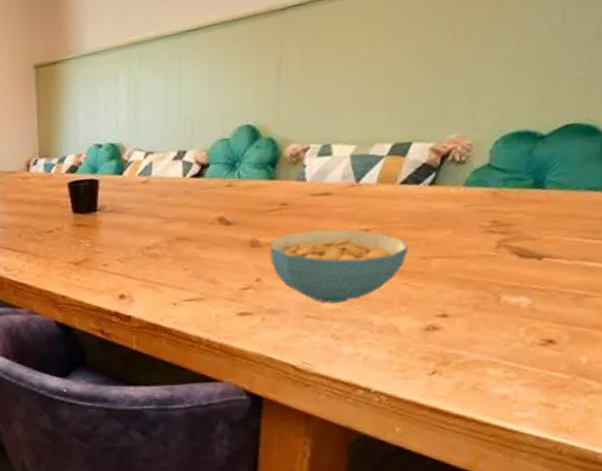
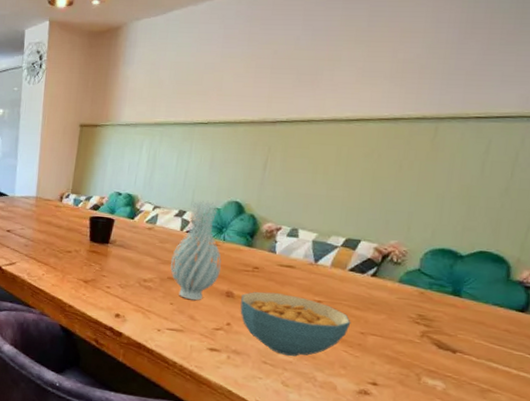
vase: none [177,131,239,260] -> present [170,200,221,301]

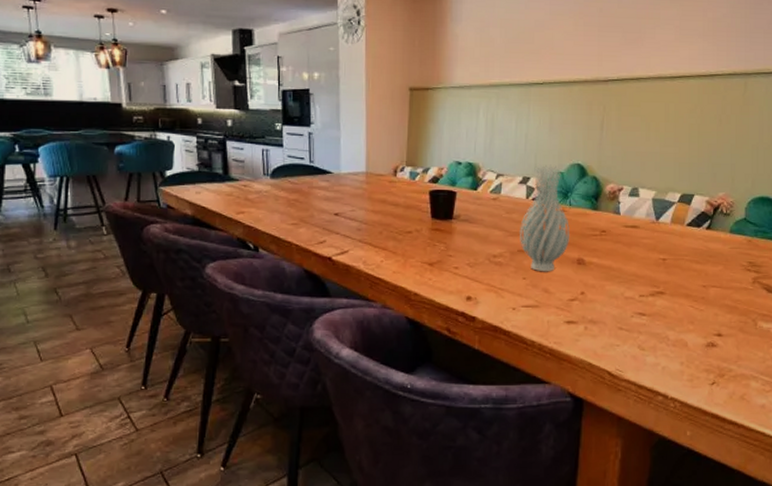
cereal bowl: present [240,291,351,356] -> none [592,255,694,318]

